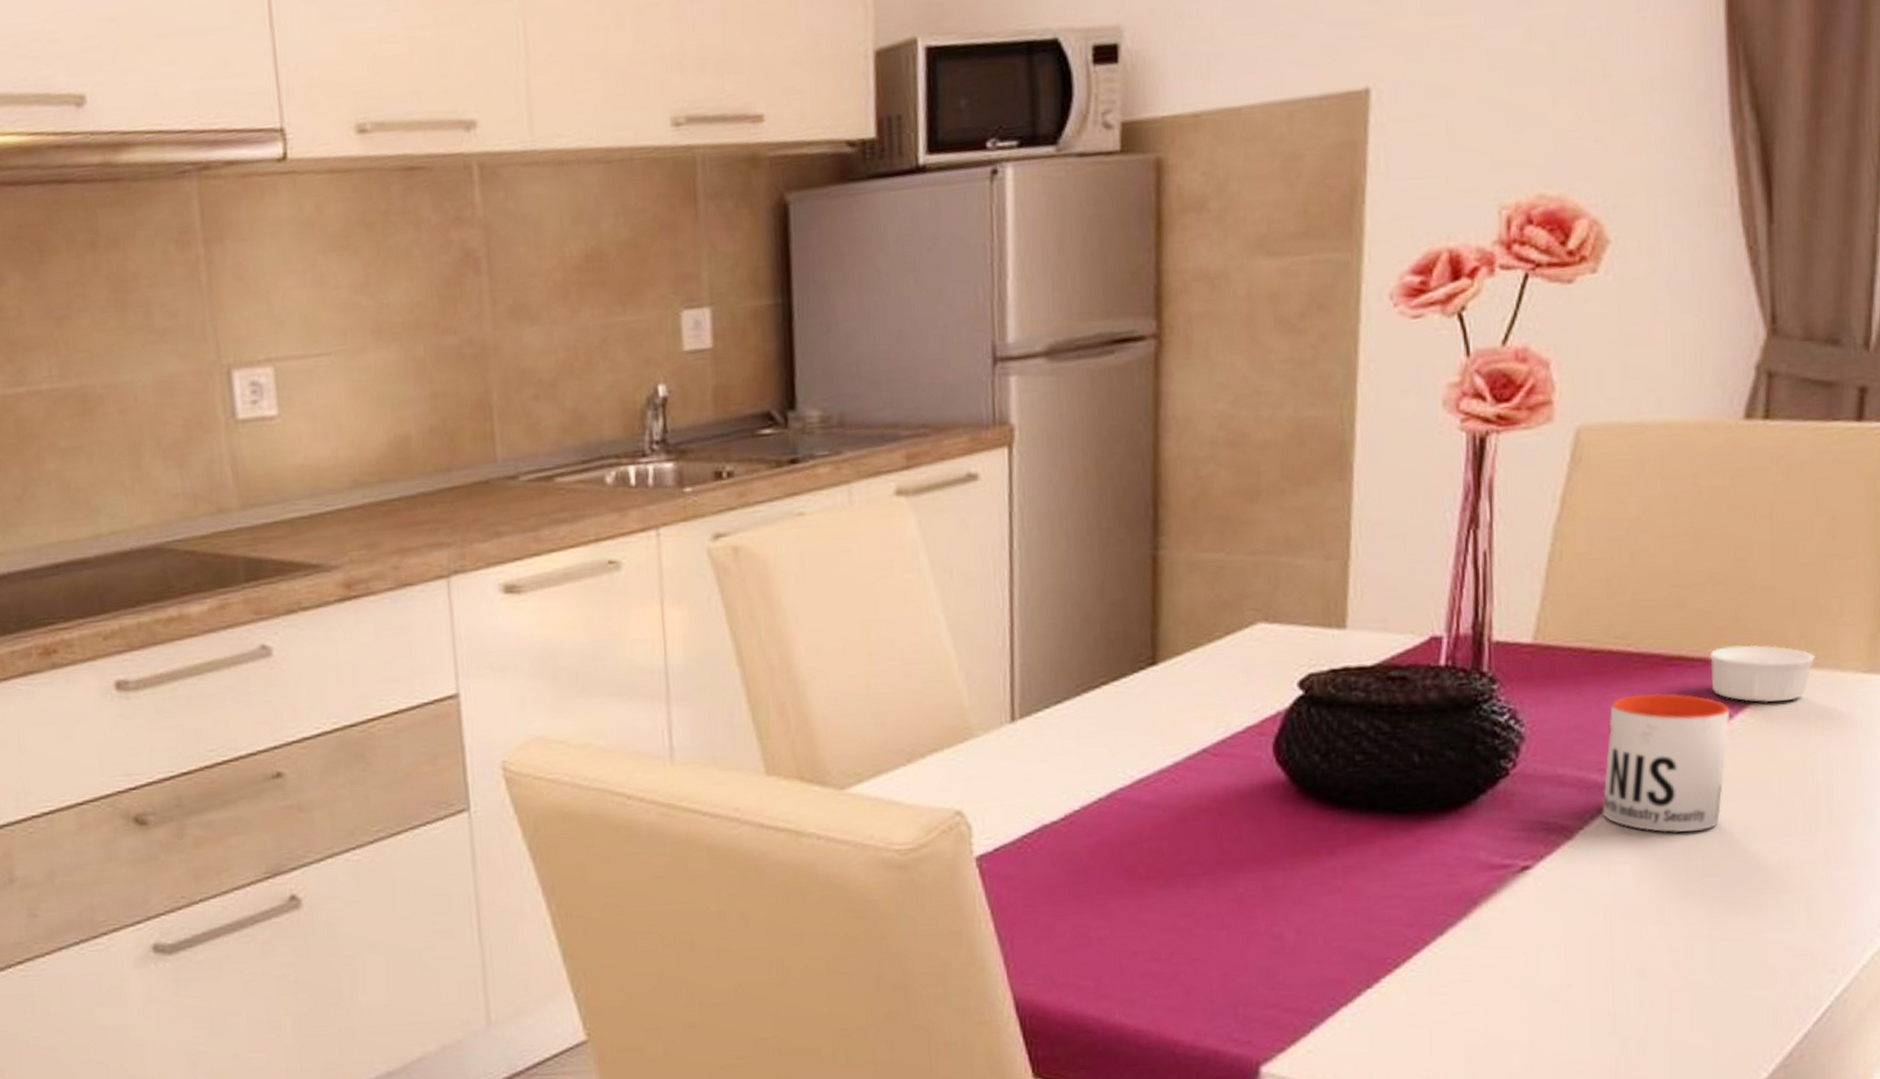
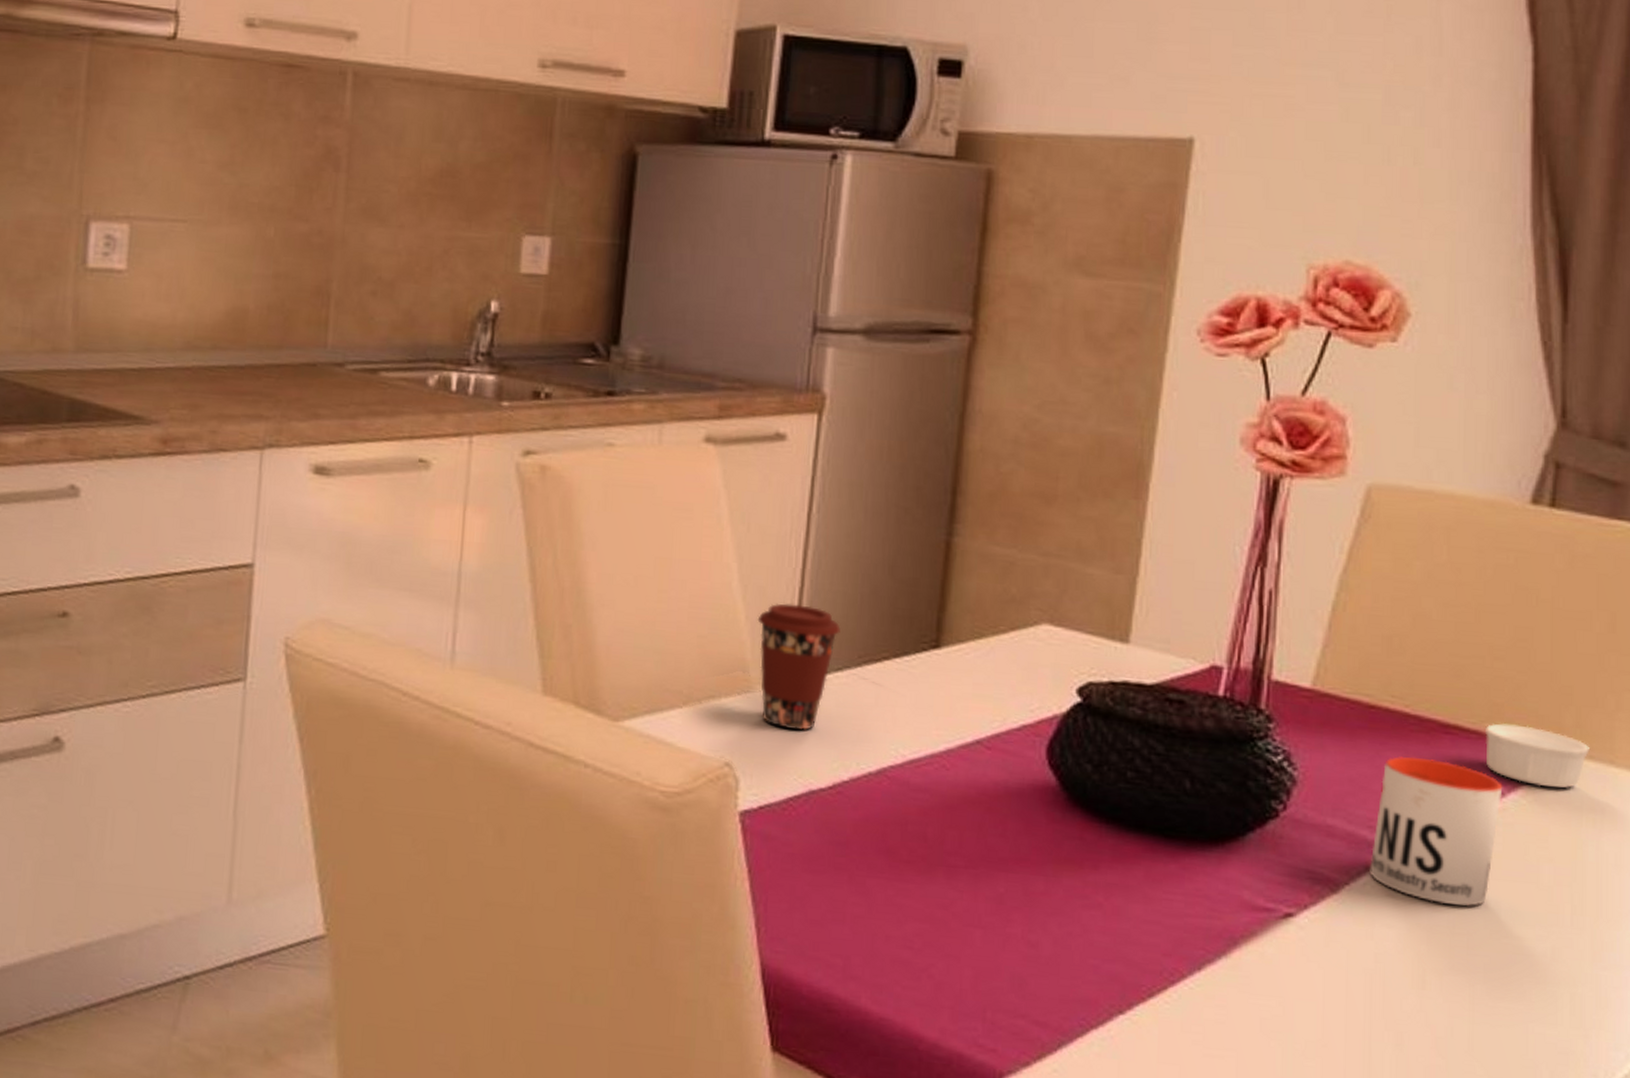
coffee cup: none [971,643,1055,770] -> present [757,603,841,730]

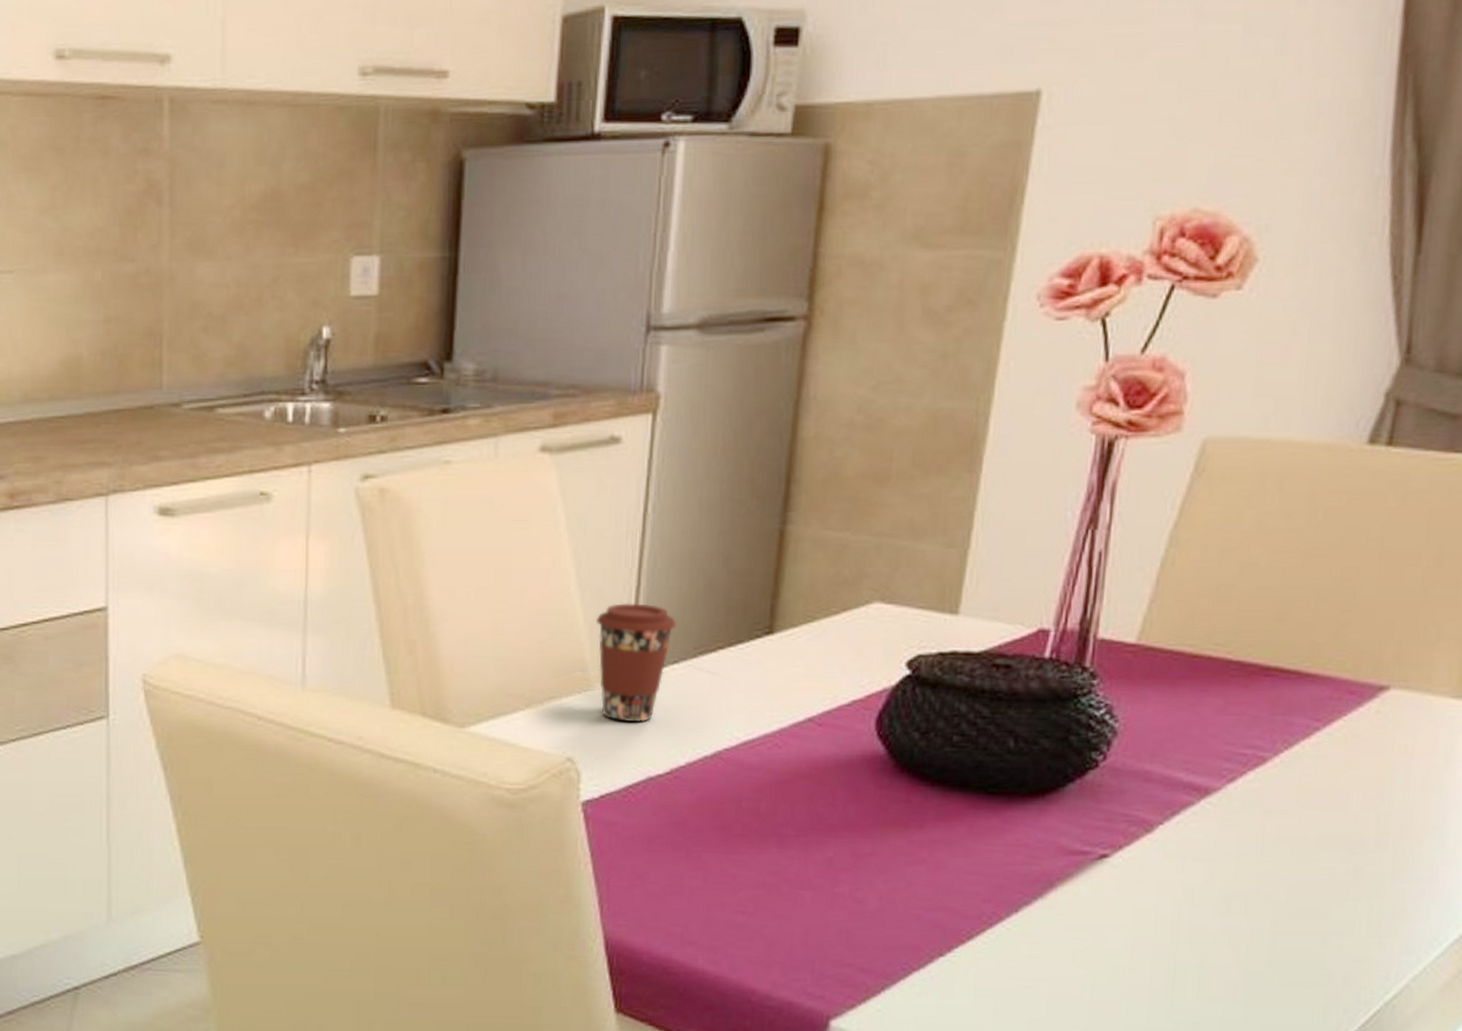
mug: present [1369,756,1503,906] -> none [1183,700,1319,835]
ramekin: present [1485,723,1590,788] -> none [1304,662,1407,719]

